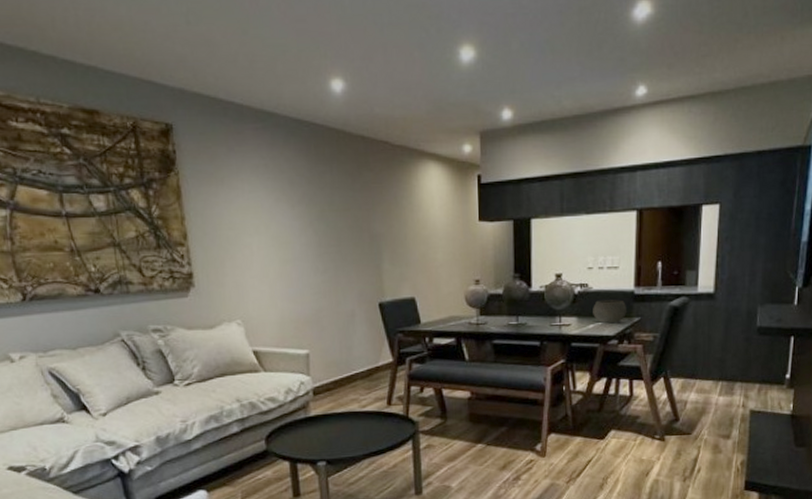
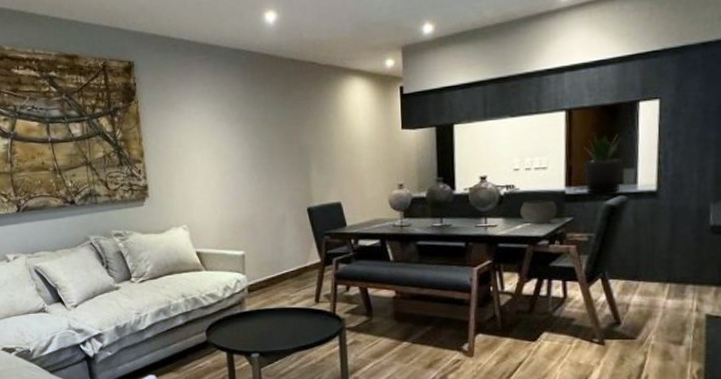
planter: none [650,234,686,295] -> present [582,133,623,194]

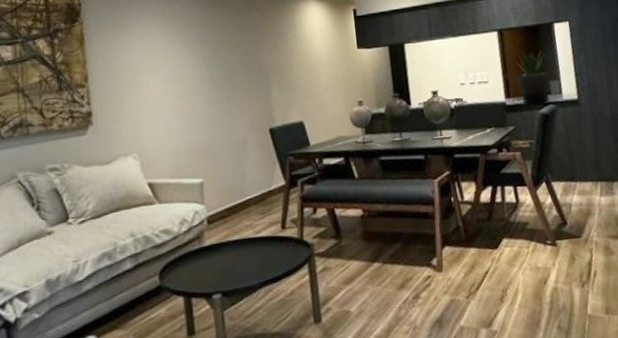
bowl: present [520,200,557,224] -> none [470,111,502,134]

